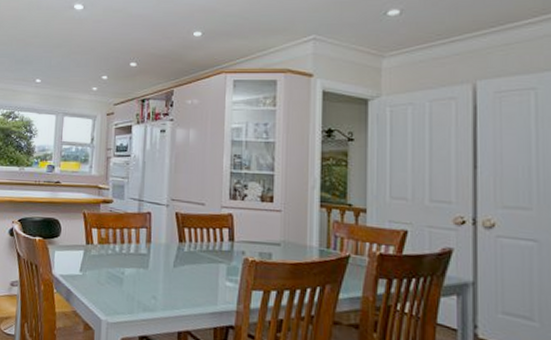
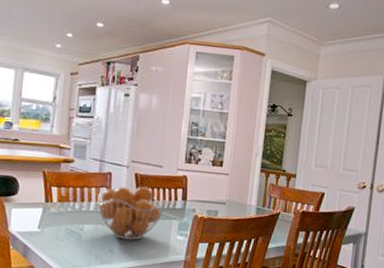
fruit basket: none [138,226,211,286] -> present [97,186,166,240]

